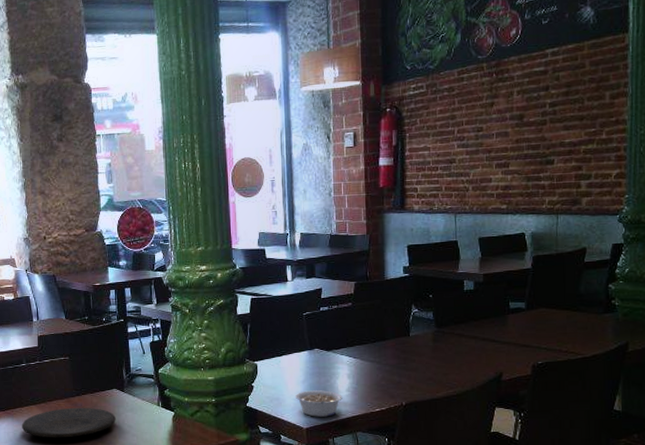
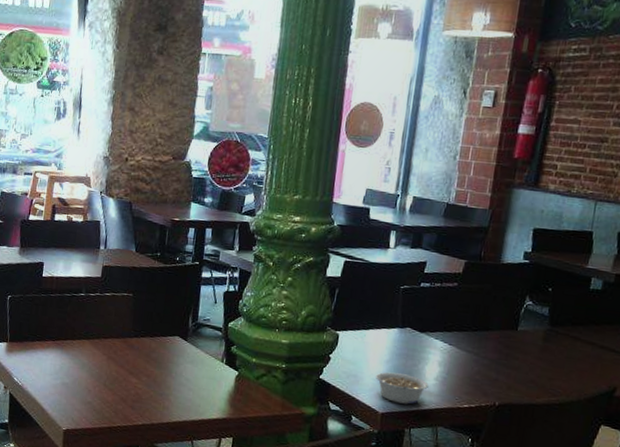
plate: present [21,407,116,438] -> none [70,348,174,381]

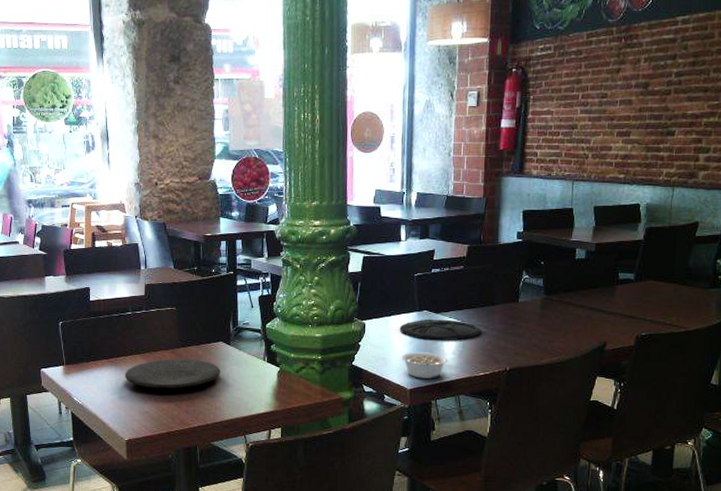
plate: none [70,348,174,381] -> present [124,358,220,389]
plate: none [376,337,471,366] -> present [399,319,481,341]

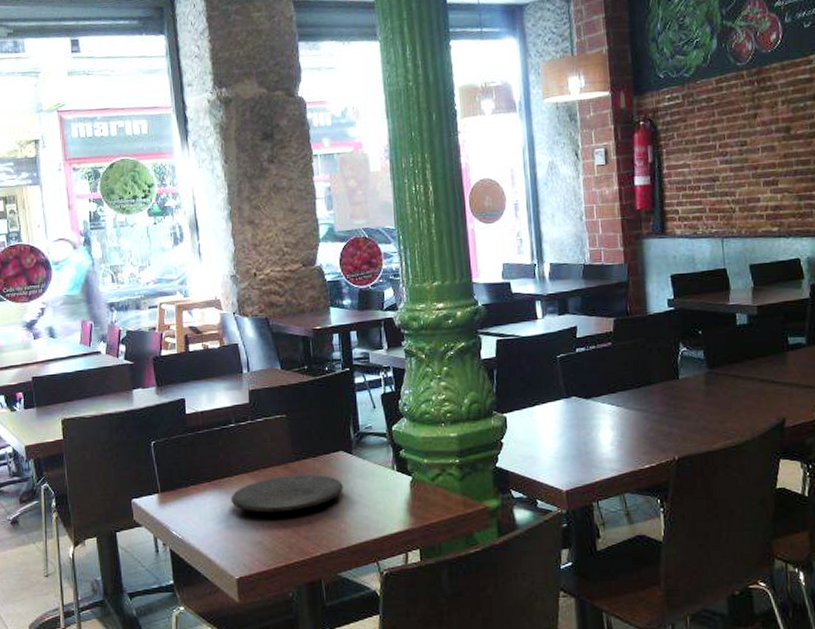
plate: present [399,319,481,341] -> none [546,405,640,431]
legume: present [402,352,448,379] -> none [552,445,606,477]

